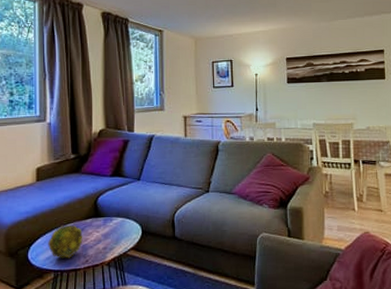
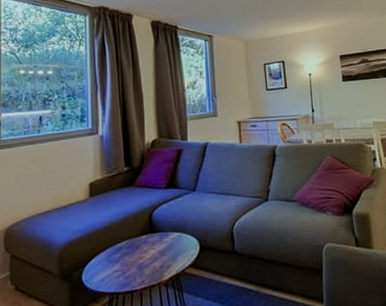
decorative ball: present [48,224,83,259] -> none [102,242,139,280]

